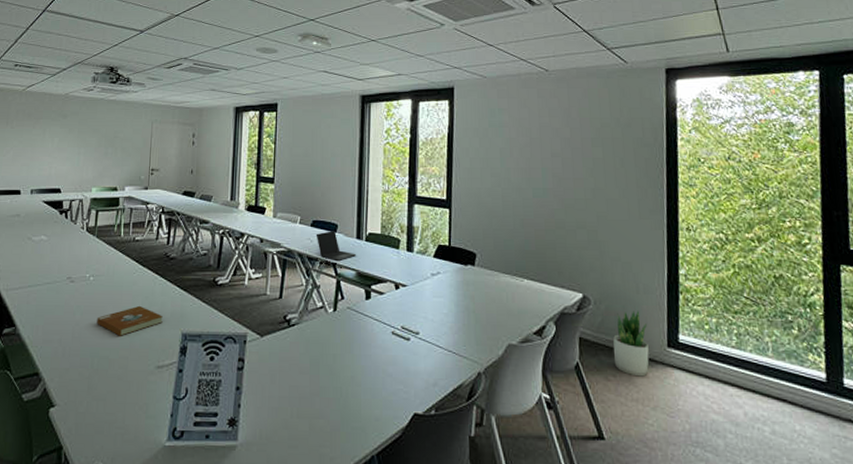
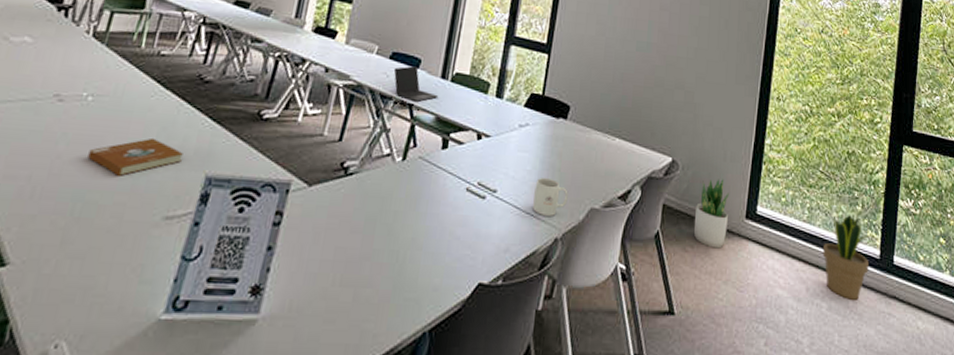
mug: none [453,318,485,353] -> present [533,177,569,216]
potted plant: none [757,338,822,424] -> present [822,214,878,300]

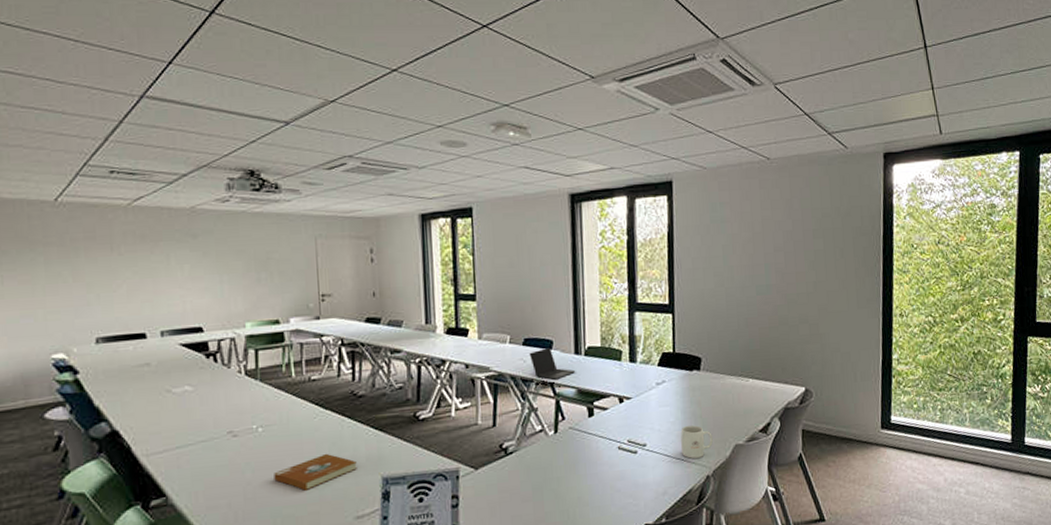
planter: present [694,179,729,249] -> none [833,398,865,460]
potted plant: present [822,214,878,300] -> none [956,408,1009,482]

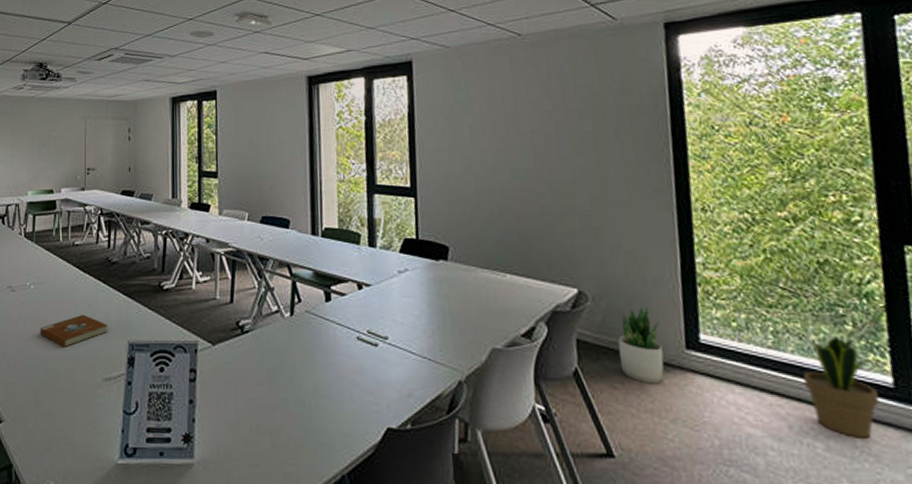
laptop: present [529,348,576,381] -> none [266,227,313,261]
mug: present [681,425,713,459] -> none [427,320,465,359]
planter: none [833,398,865,460] -> present [618,307,665,384]
potted plant: none [956,408,1009,482] -> present [802,335,887,439]

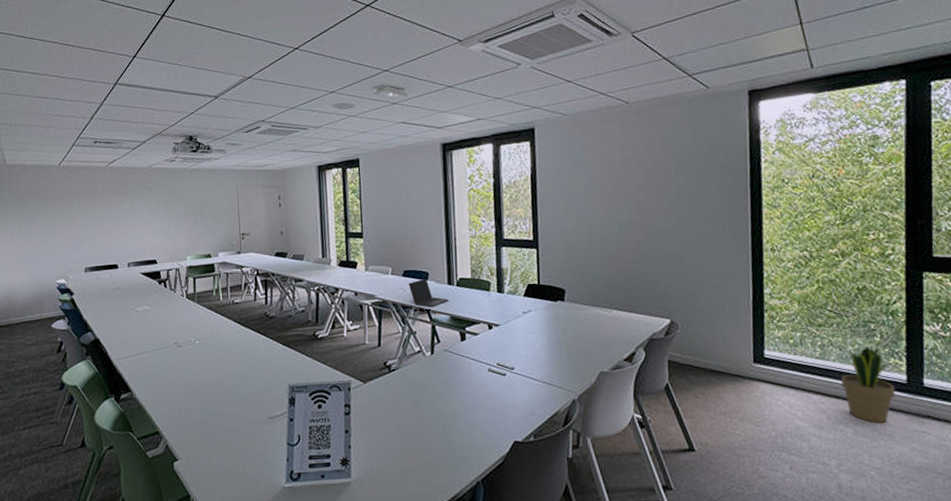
book: present [40,314,108,347] -> none [207,363,269,393]
laptop: none [266,227,313,261] -> present [408,279,449,308]
planter: present [618,307,665,384] -> none [701,331,736,392]

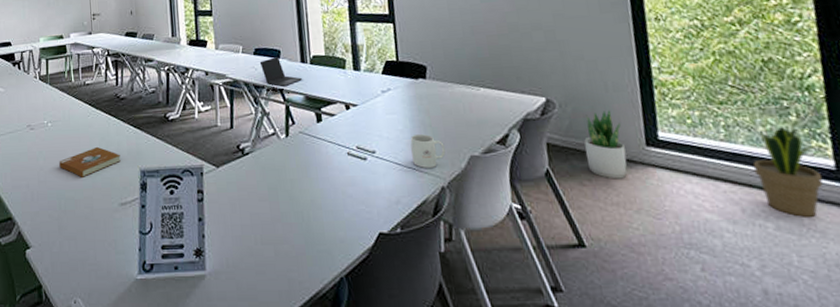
book: none [207,363,269,393] -> present [59,146,121,177]
mug: none [546,351,578,383] -> present [410,133,446,168]
planter: none [701,331,736,392] -> present [584,110,627,179]

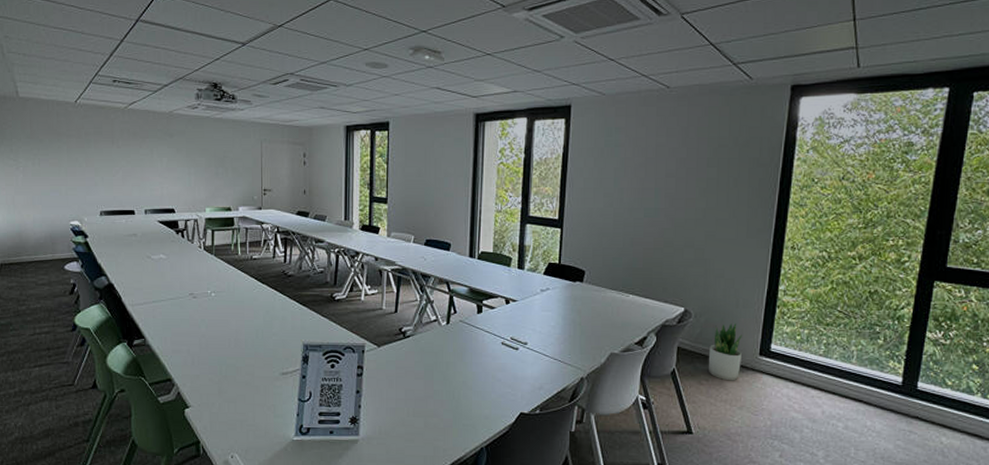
book: present [59,146,121,177] -> none [222,319,284,347]
laptop: present [259,57,303,87] -> none [429,249,469,279]
mug: present [410,133,446,168] -> none [559,330,590,361]
potted plant: present [752,125,829,217] -> none [839,347,901,420]

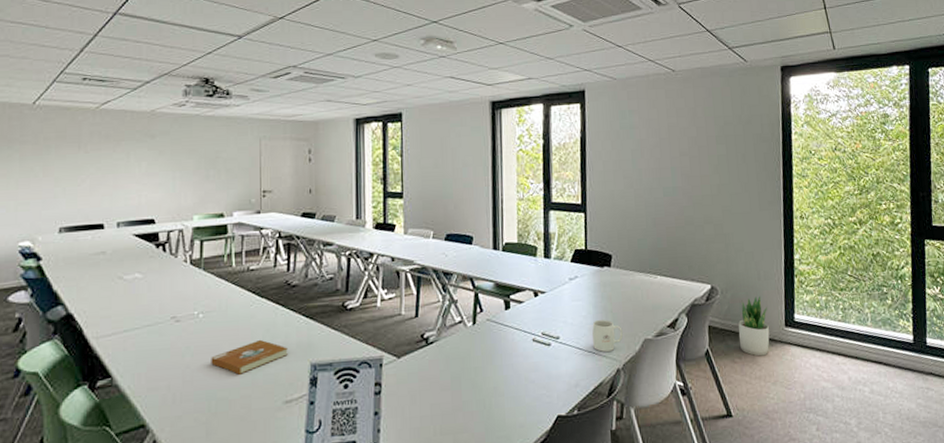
book: none [222,319,284,347] -> present [211,339,288,375]
mug: none [559,330,590,361] -> present [592,319,623,352]

